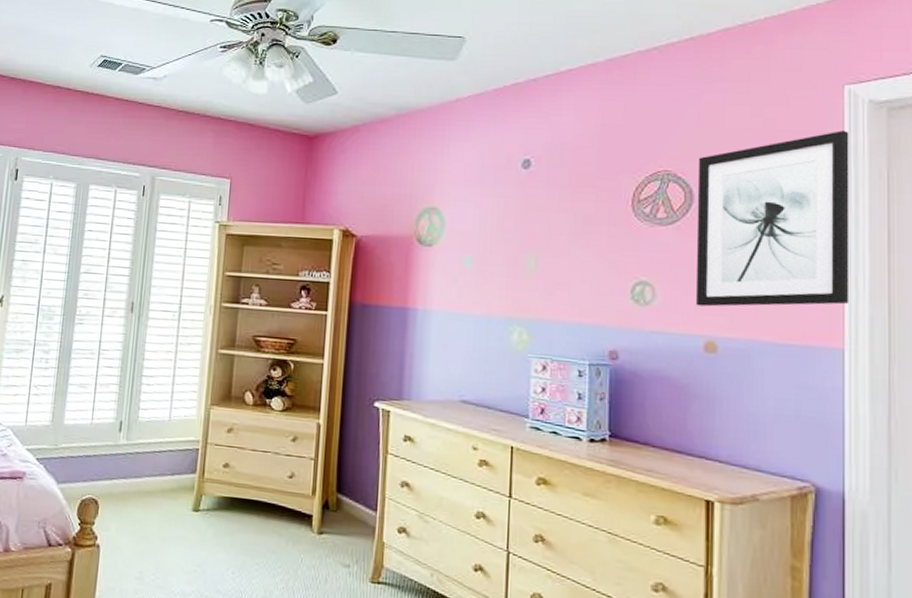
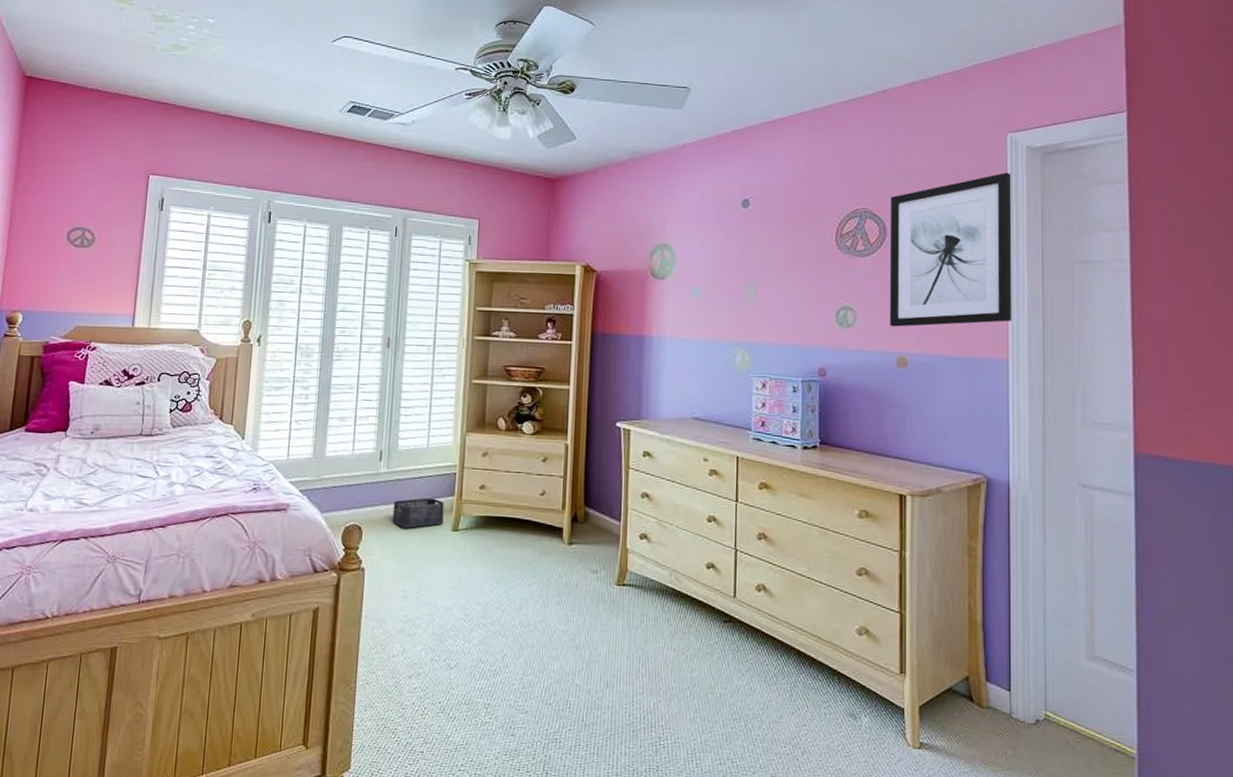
storage bin: none [130,473,186,505] -> present [392,498,444,528]

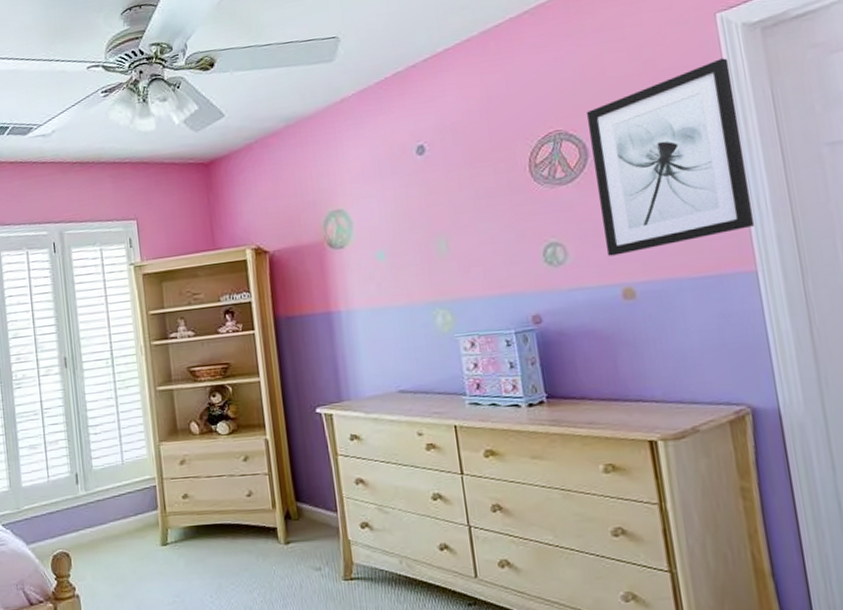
storage bin: present [392,498,444,528] -> none [97,514,151,549]

